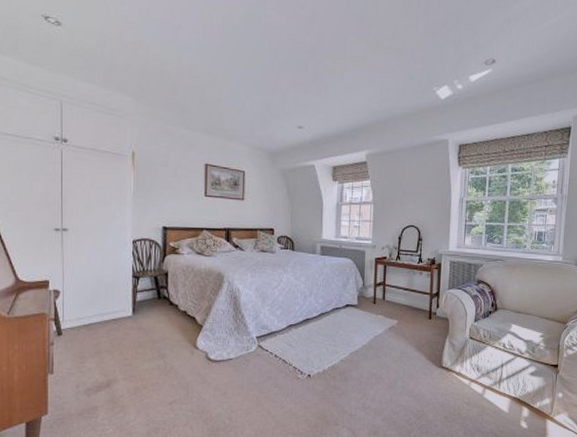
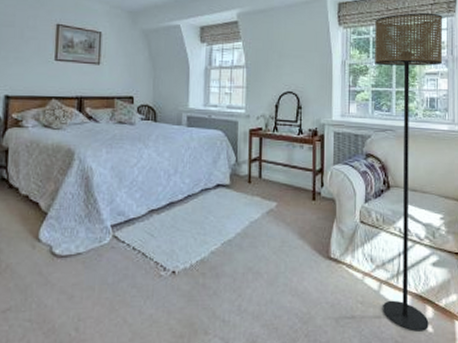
floor lamp: none [485,154,556,427] -> present [375,13,443,332]

